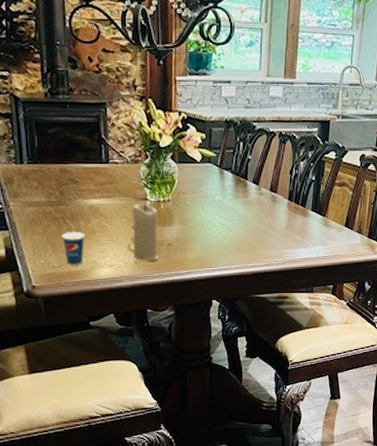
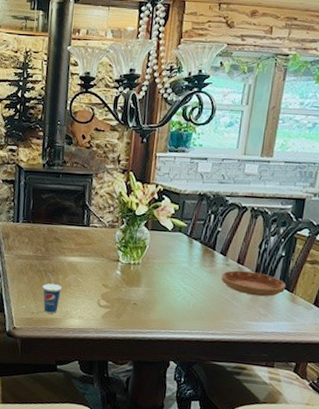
candle: present [133,204,160,261] -> none [101,264,127,318]
saucer: none [256,199,318,223] -> present [221,270,286,297]

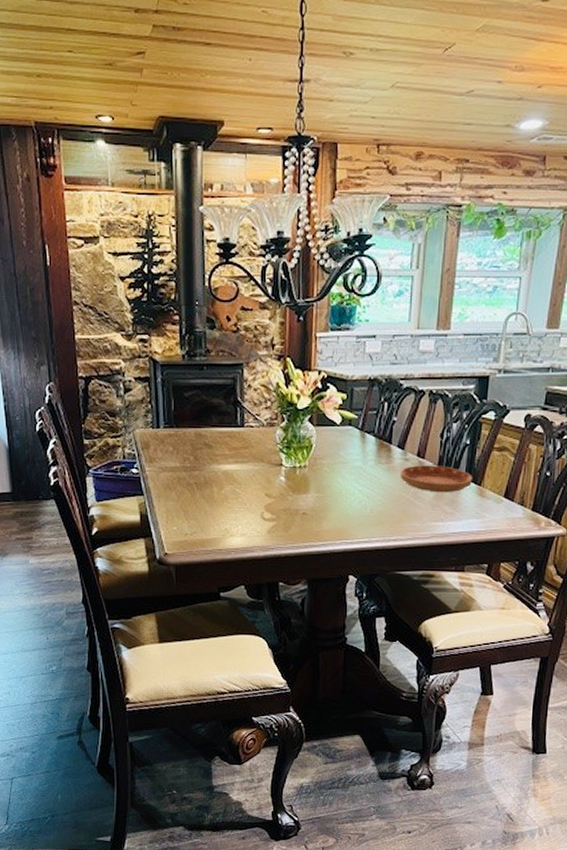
cup: present [42,272,62,314] -> none [195,485,218,533]

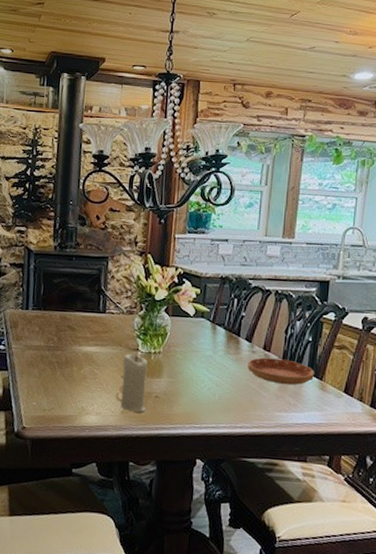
candle: none [266,470,294,531] -> present [120,354,148,413]

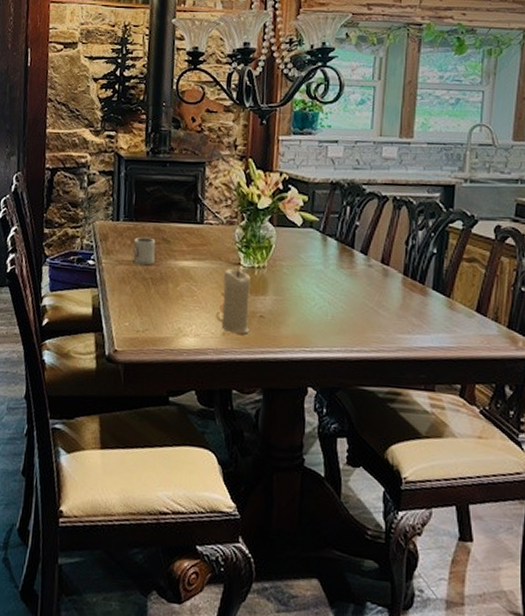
cup: none [40,324,62,351] -> present [133,237,156,266]
saucer: present [247,357,314,385] -> none [363,272,440,304]

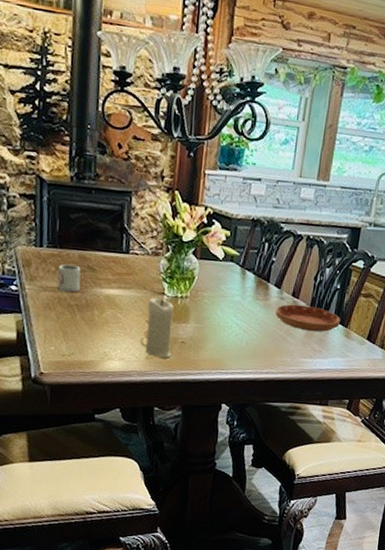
saucer: none [363,272,440,304] -> present [275,304,340,332]

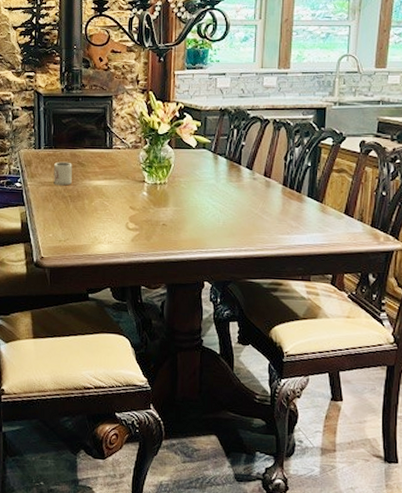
candle: present [145,298,174,358] -> none [130,186,155,240]
saucer: present [275,304,340,332] -> none [249,184,314,209]

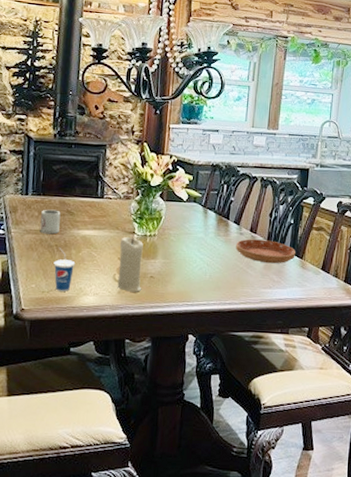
cup: none [68,198,89,240] -> present [53,247,76,292]
candle: none [130,186,155,240] -> present [117,237,143,292]
saucer: none [249,184,314,209] -> present [236,239,295,264]

